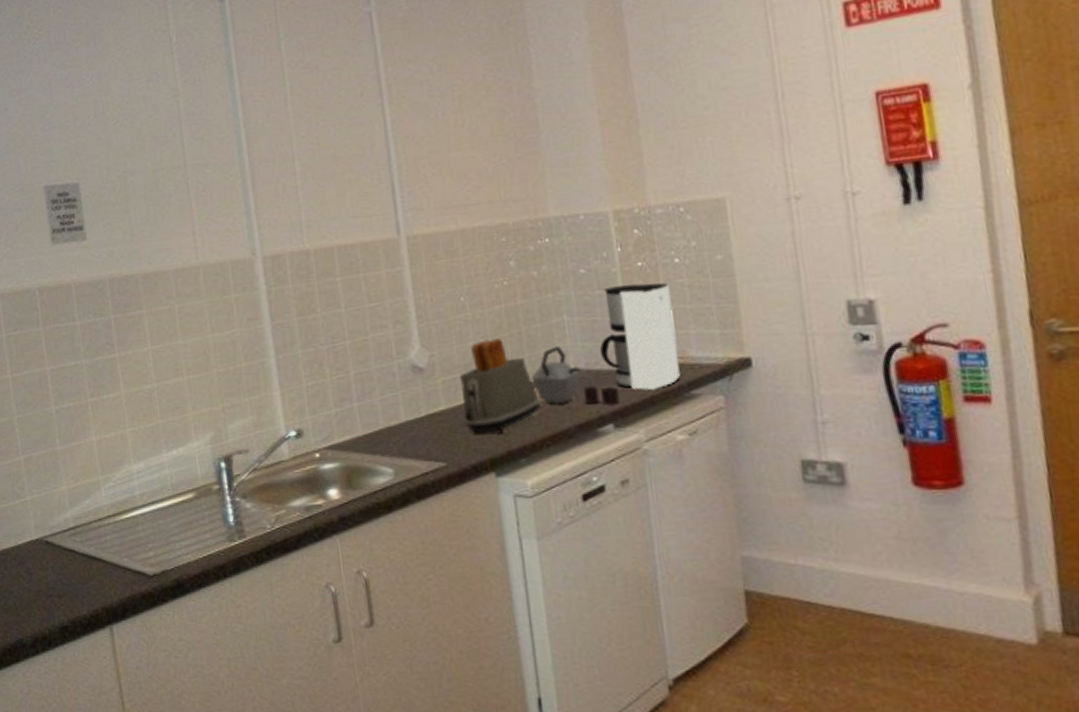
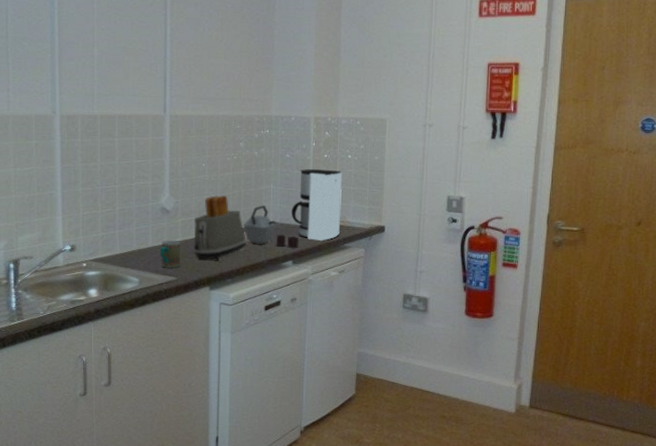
mug: none [416,409,449,450] -> present [159,240,180,268]

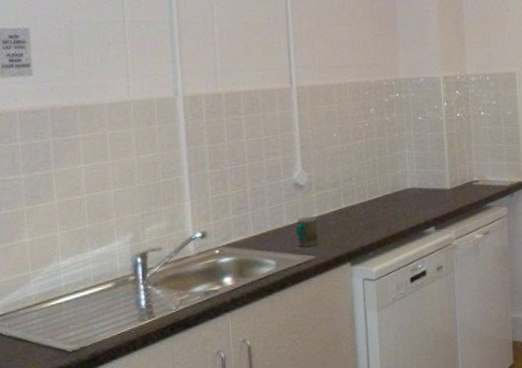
toaster: present [193,195,247,261] -> none [329,164,386,234]
kettle: present [243,205,299,249] -> none [380,171,440,214]
coffee maker: present [292,169,342,242] -> none [429,128,480,204]

